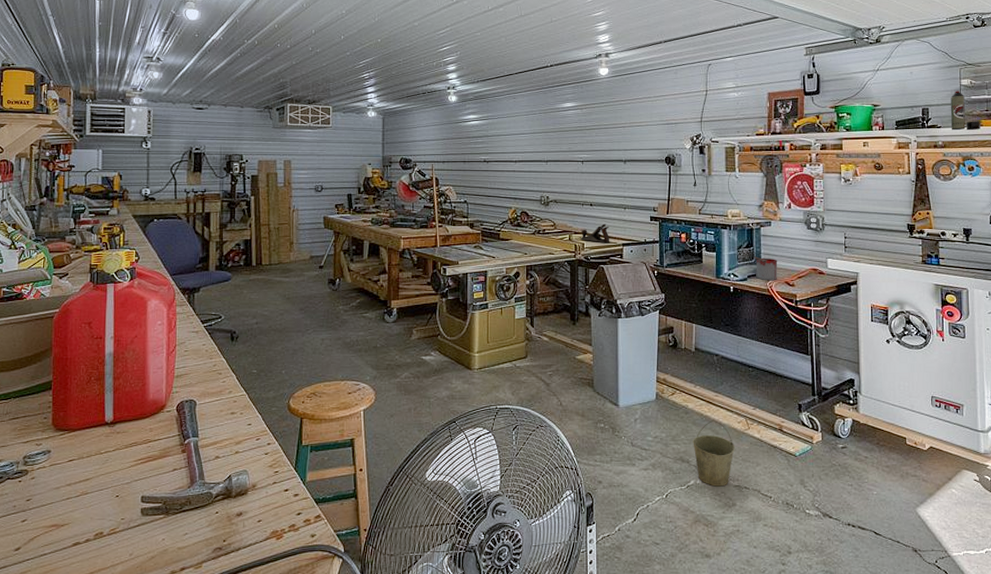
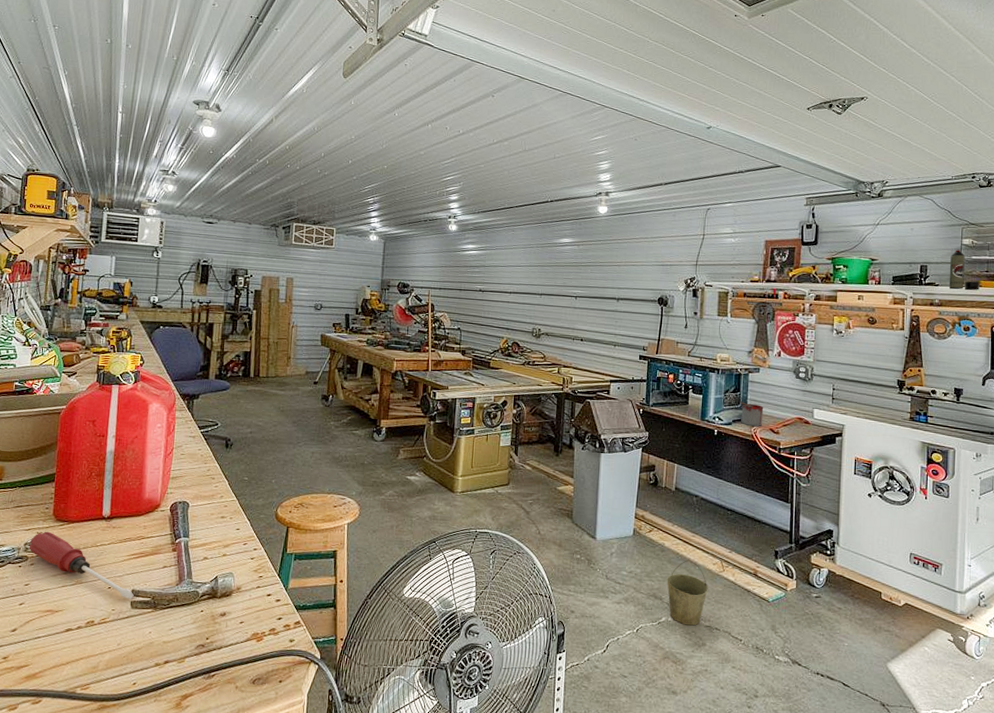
screwdriver: none [28,442,144,507] -> present [29,531,134,600]
hand plane: present [580,223,610,244] -> none [569,359,598,379]

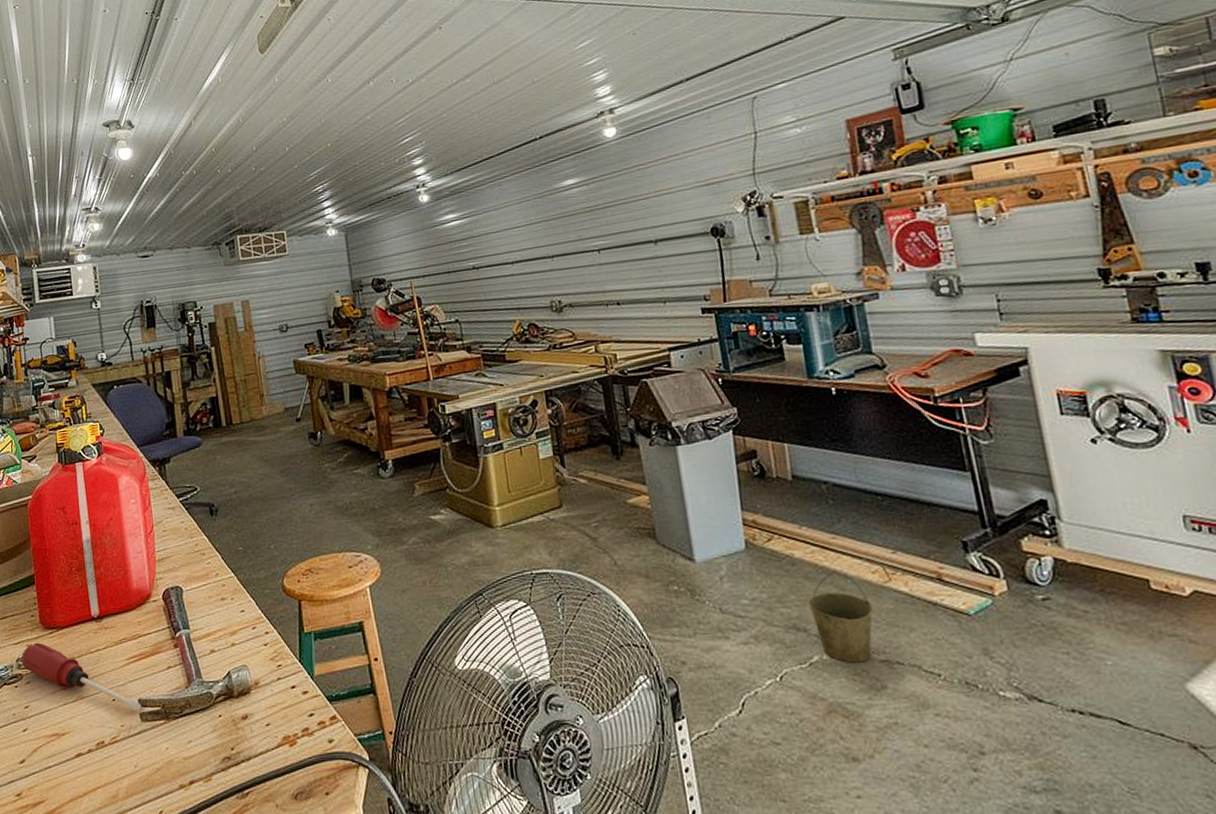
paint can: present [740,401,764,427] -> none [859,342,900,375]
aerosol can: present [948,250,979,291] -> none [1139,65,1200,124]

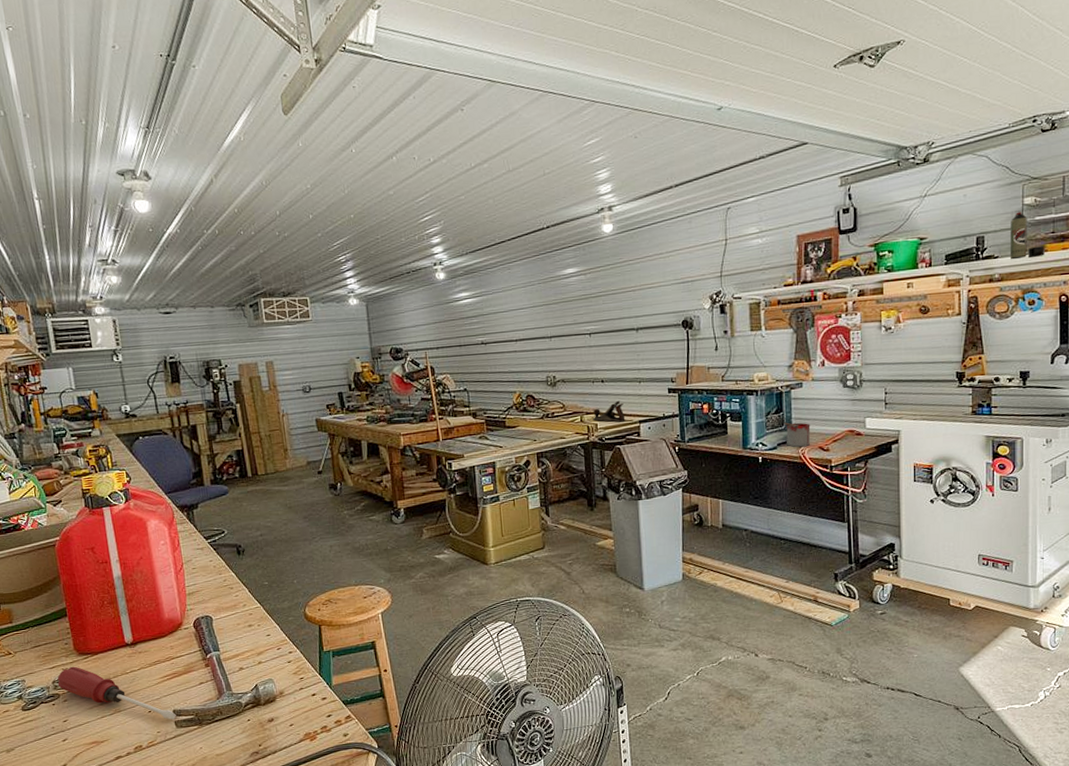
hand plane: none [610,325,651,351] -> present [592,400,626,423]
bucket: present [808,572,874,663] -> none [723,596,768,662]
paint can: none [859,342,900,375] -> present [783,422,811,448]
aerosol can: none [1139,65,1200,124] -> present [1009,212,1045,260]

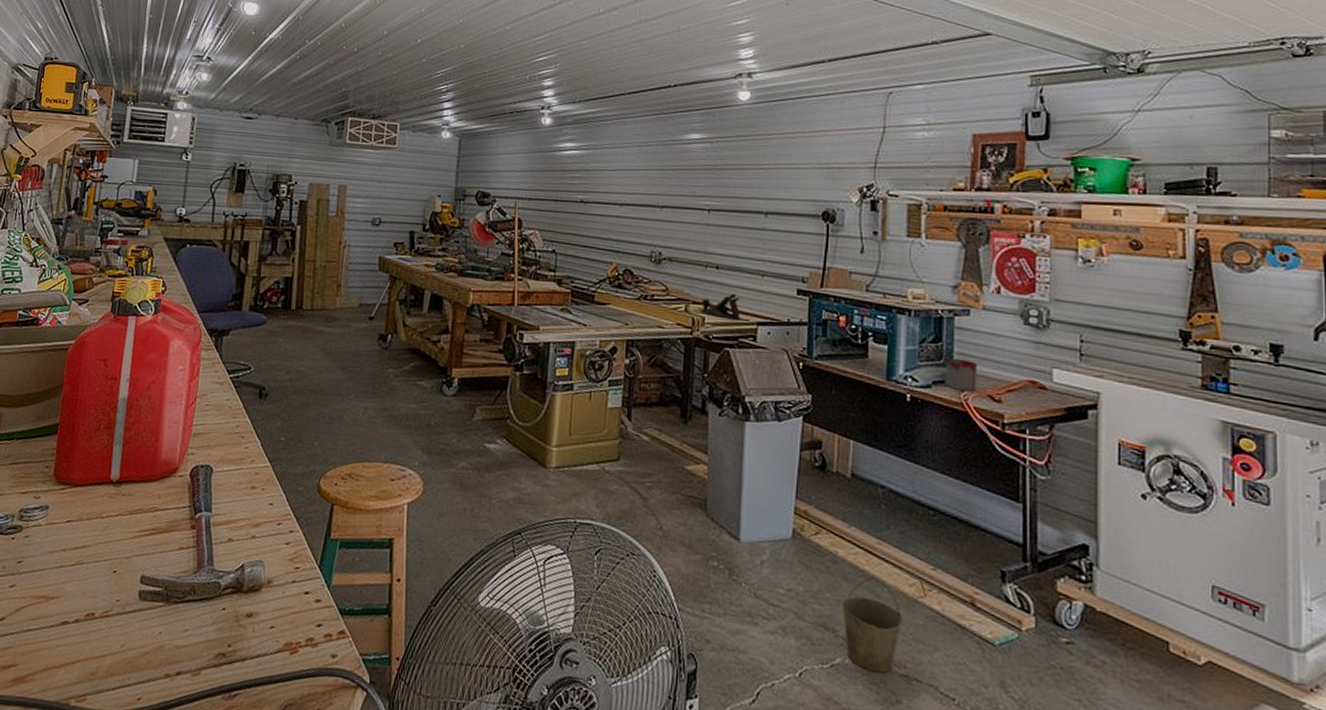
screwdriver: present [57,666,177,720] -> none [24,495,143,589]
bucket: none [723,596,768,662] -> present [842,577,904,674]
aerosol can: present [1009,212,1045,260] -> none [1252,145,1301,204]

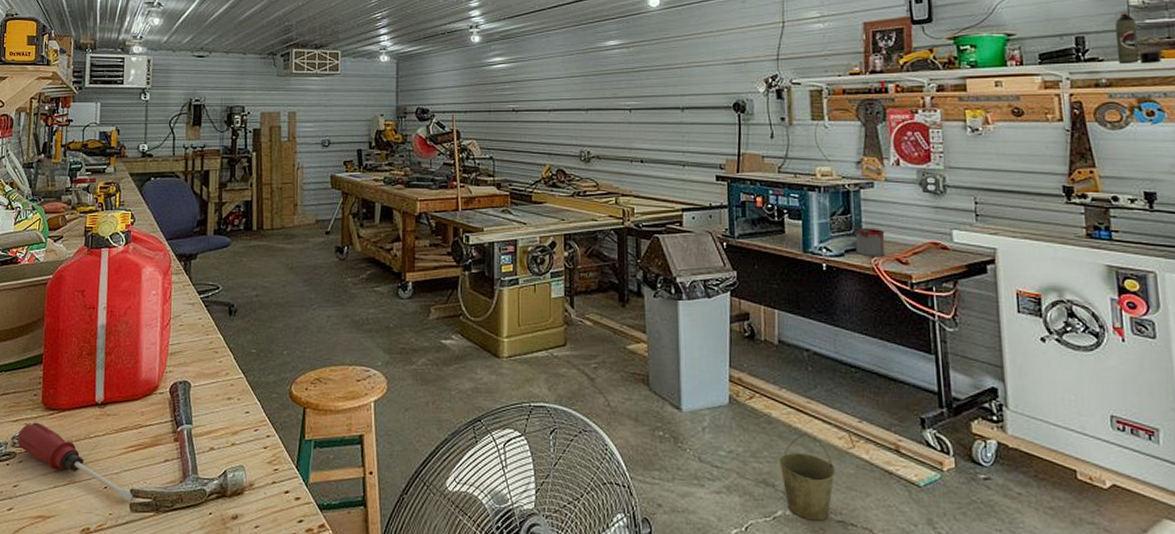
screwdriver: none [24,495,143,589] -> present [16,422,133,502]
hand plane: present [700,293,741,320] -> none [629,184,666,208]
aerosol can: none [1252,145,1301,204] -> present [1115,13,1161,64]

